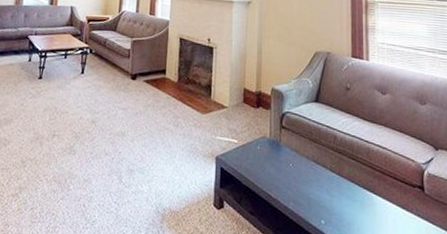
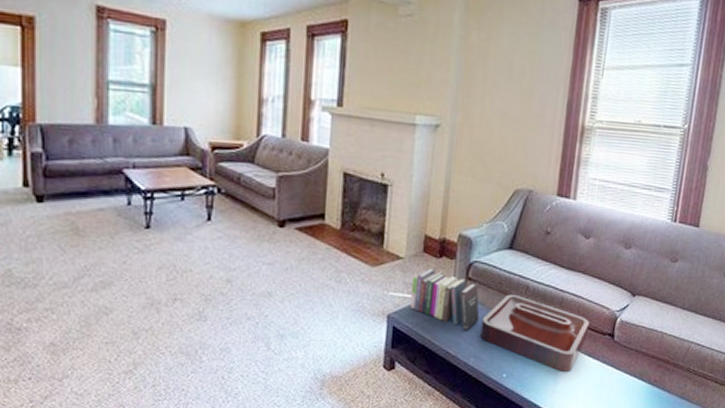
books: none [235,116,295,176] -> present [410,268,480,331]
decorative tray: none [297,142,398,223] -> present [480,294,589,371]

